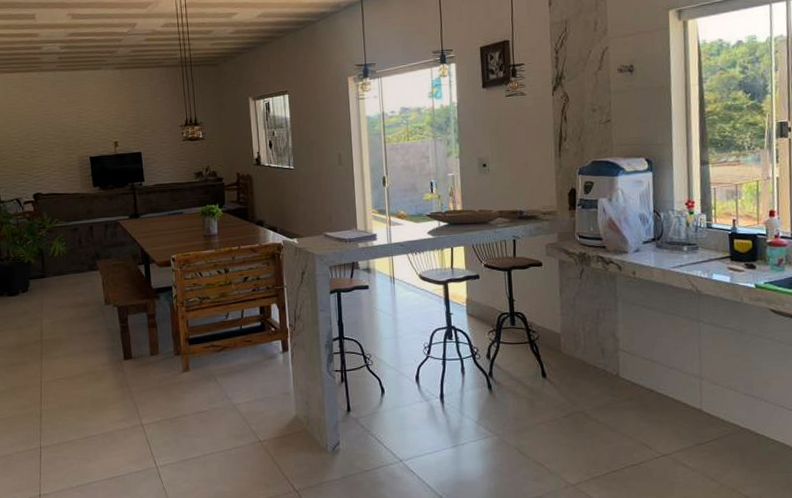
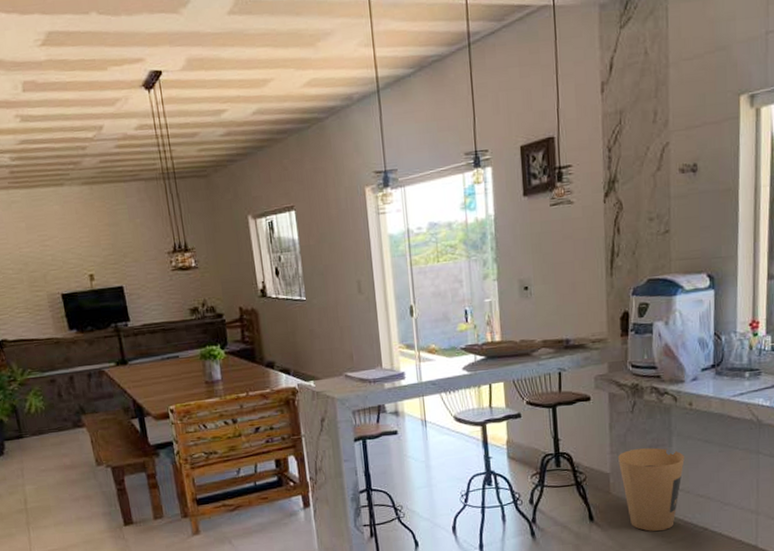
trash can: none [568,311,630,391] -> present [618,447,685,531]

